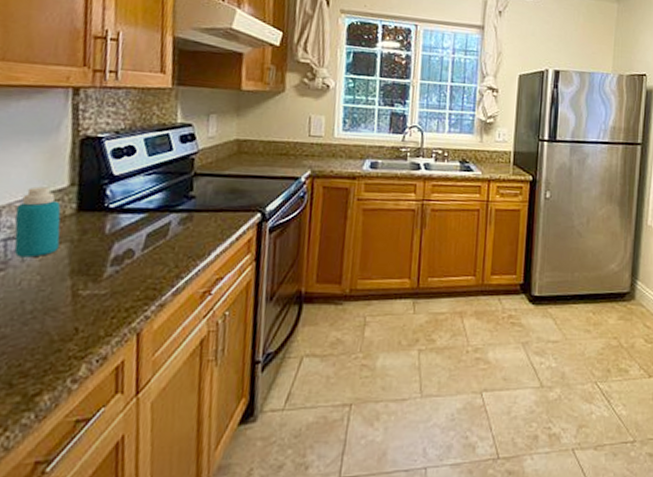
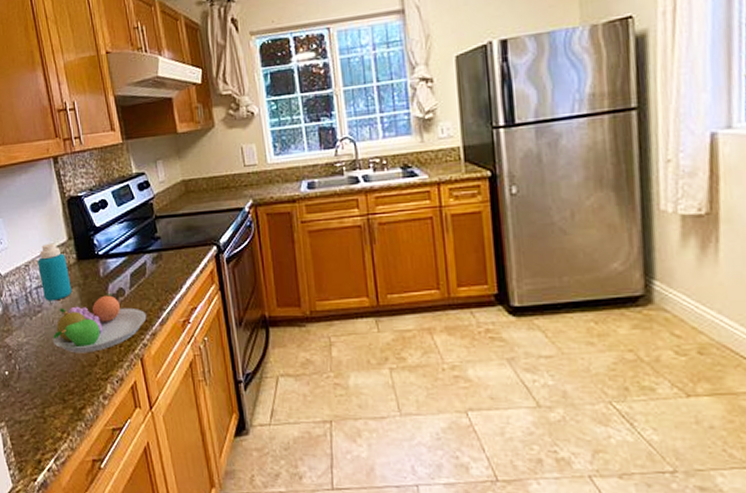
fruit bowl: none [12,254,158,325] -> present [52,294,147,353]

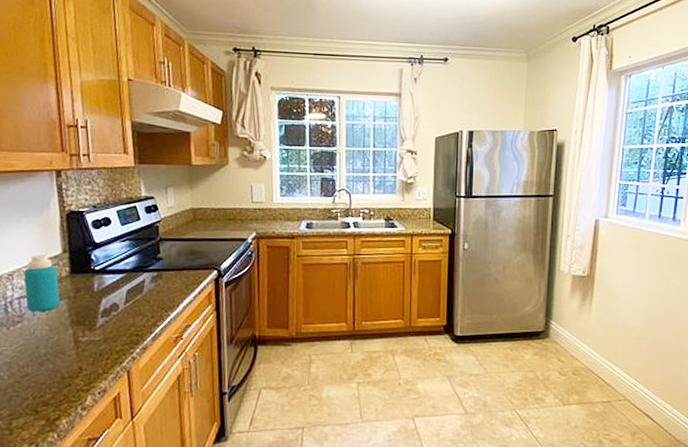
fruit bowl: present [52,294,147,353] -> none [30,308,139,365]

